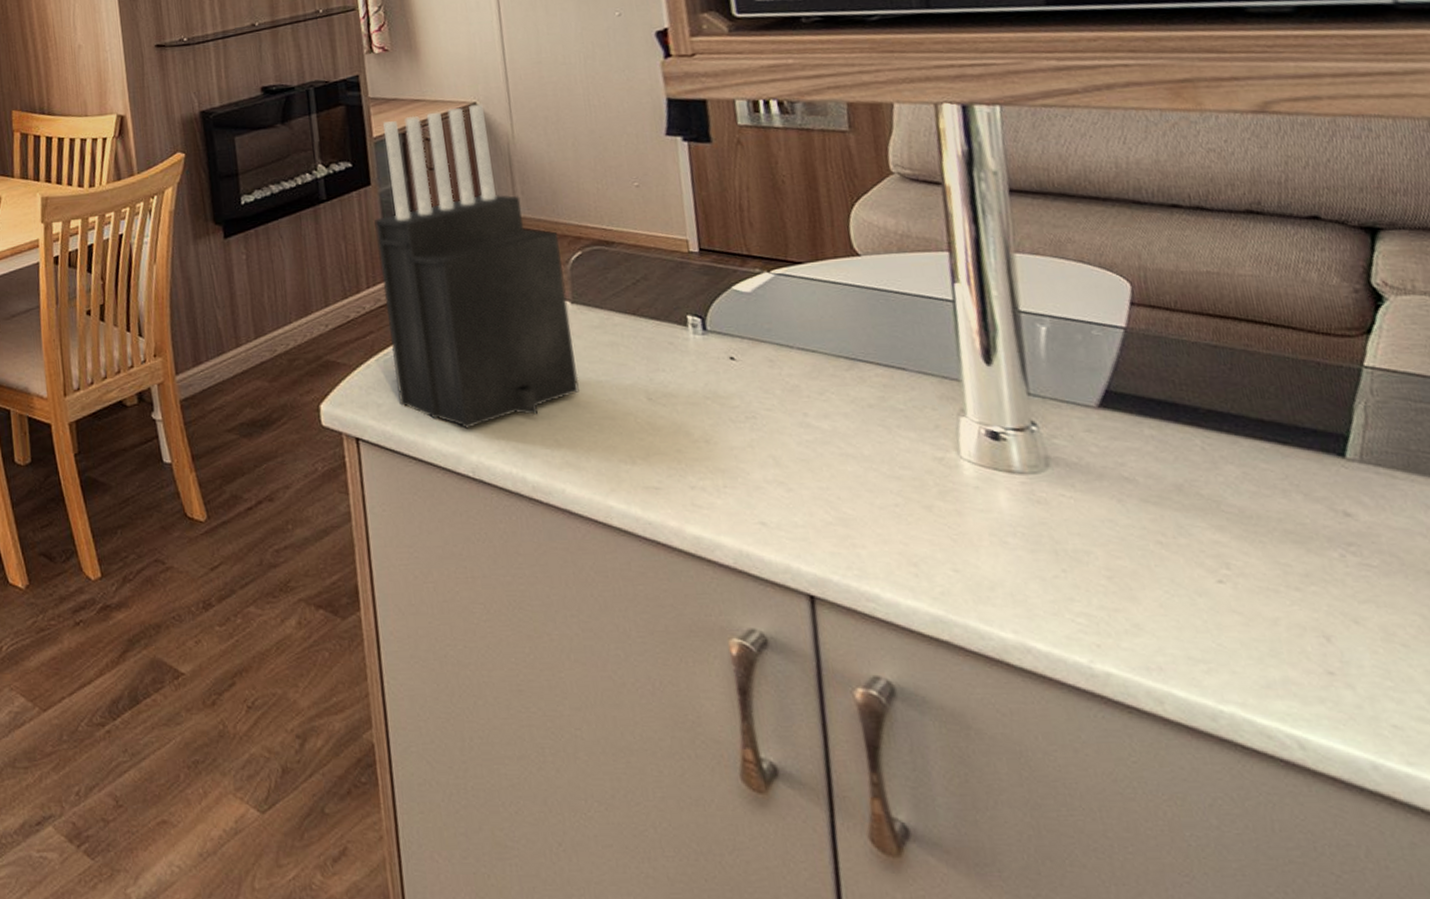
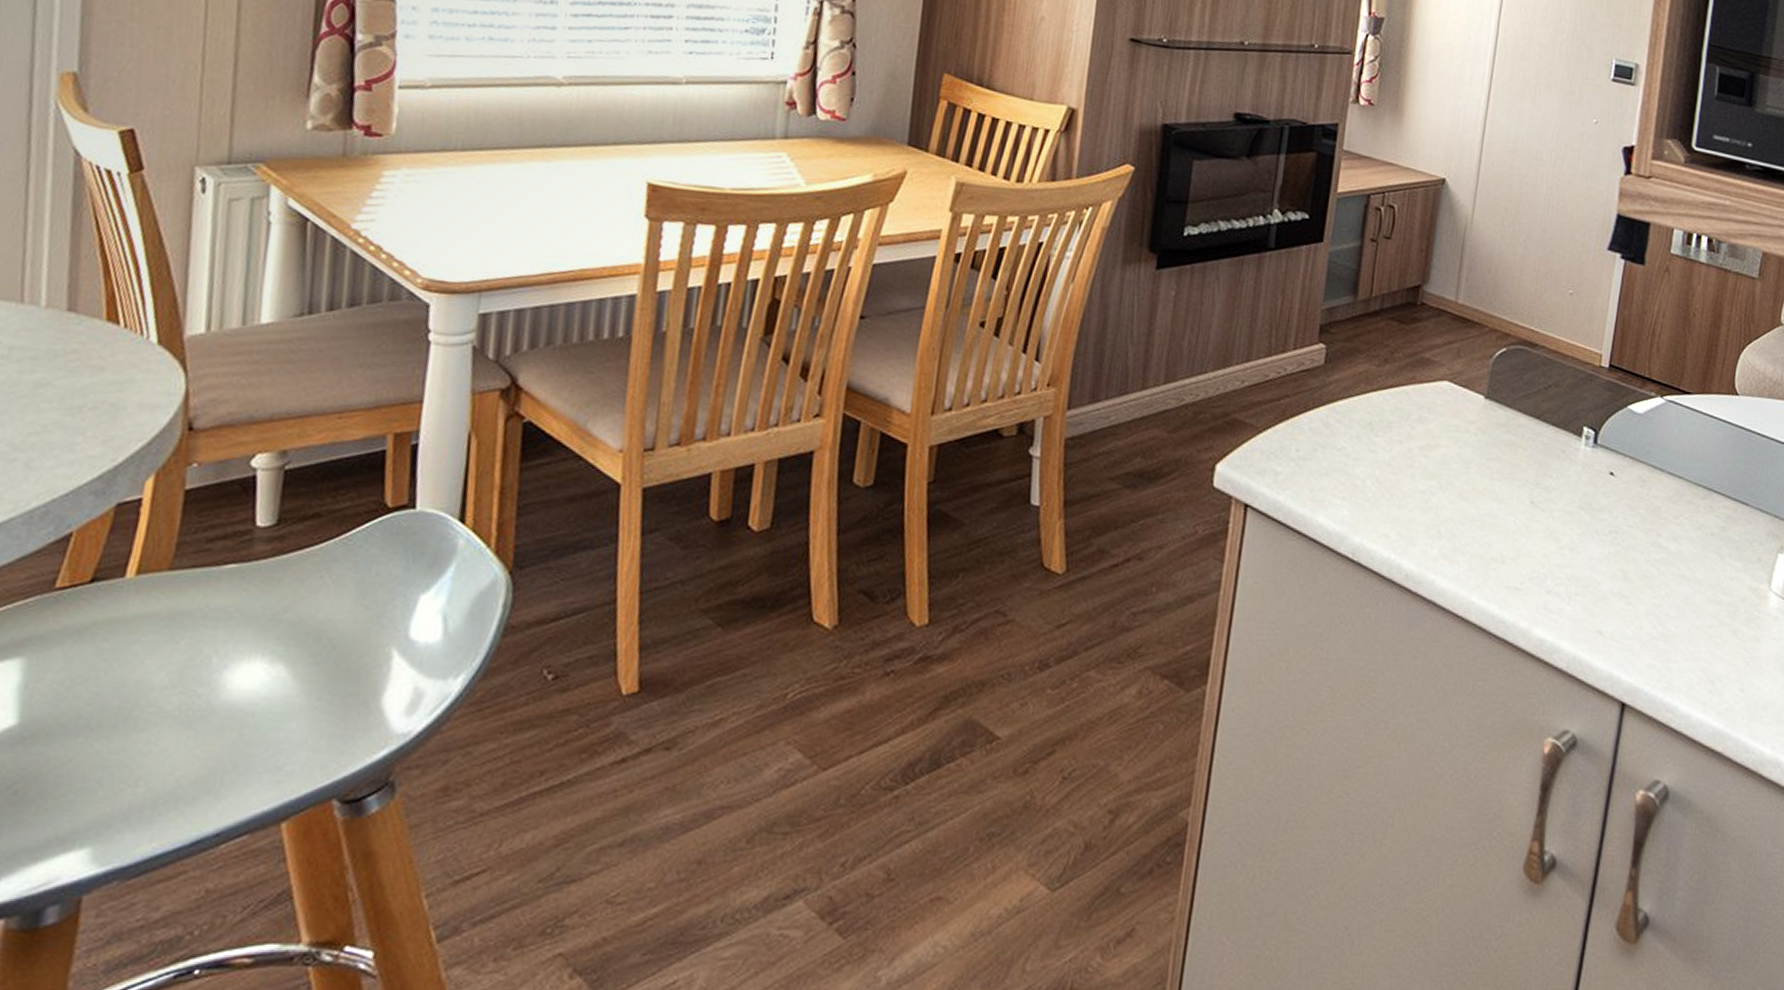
knife block: present [374,104,579,429] -> none [1298,177,1489,509]

